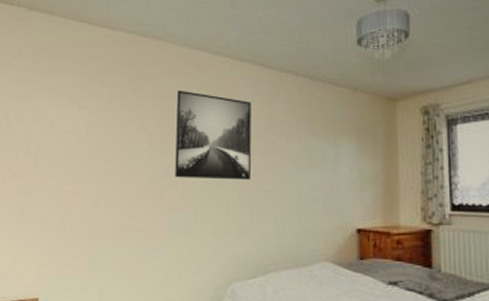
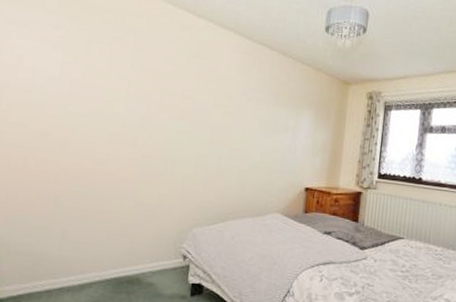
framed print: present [175,90,251,181] -> none [149,45,229,138]

